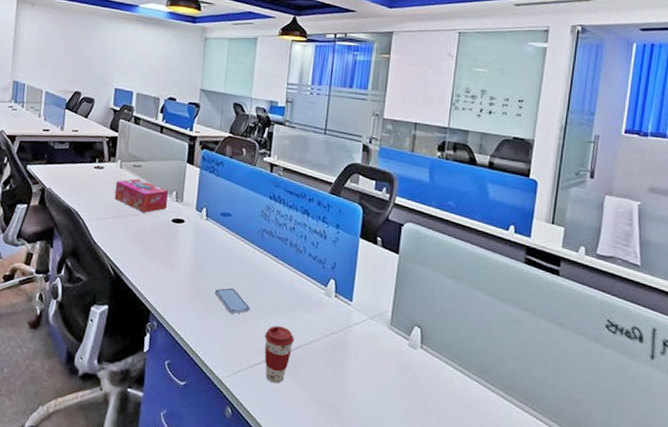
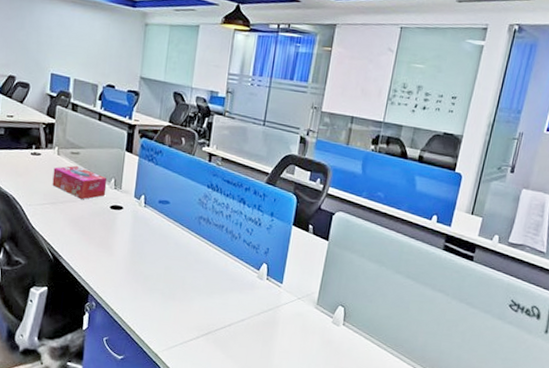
smartphone: present [214,287,251,314] -> none [151,270,186,295]
coffee cup: present [264,325,294,384] -> none [198,305,227,357]

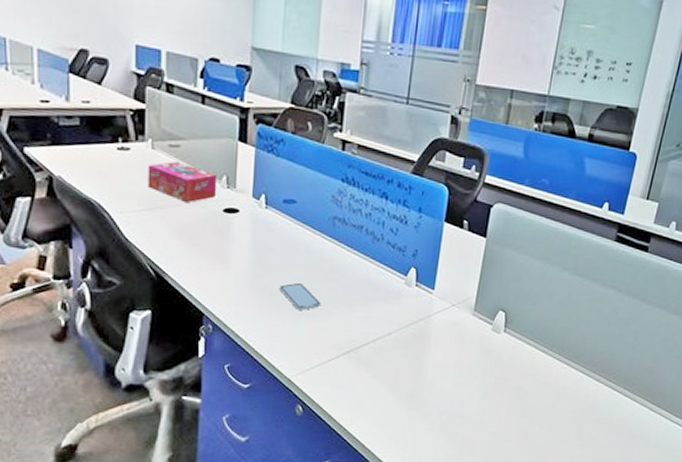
smartphone: none [151,270,186,295] -> present [279,282,322,310]

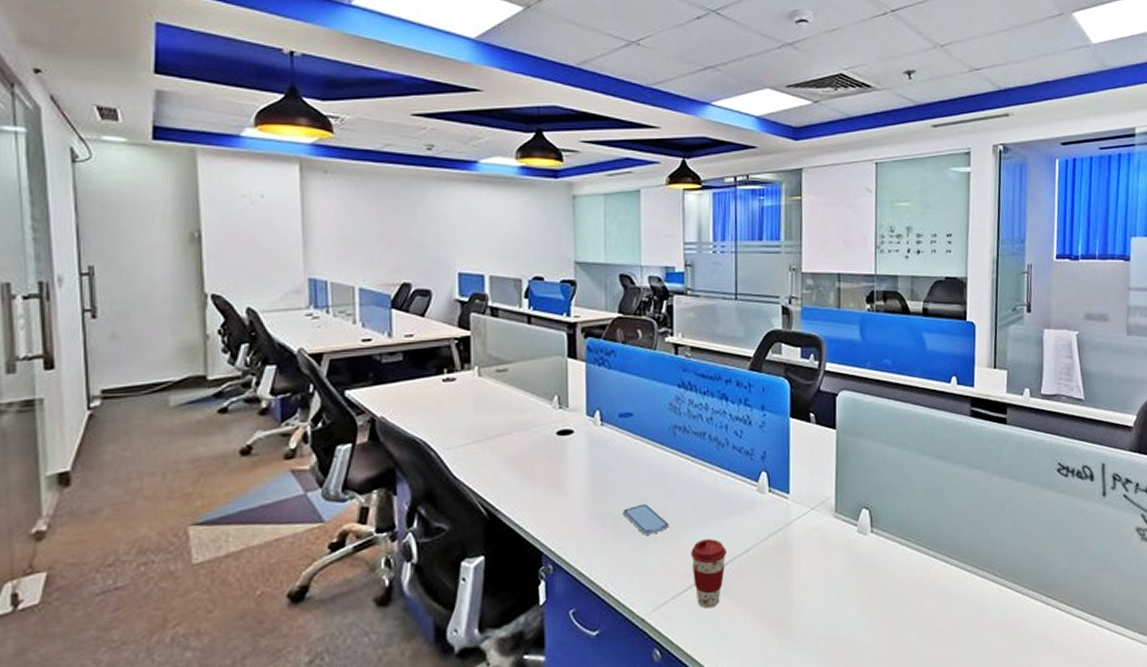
tissue box: present [147,162,218,202] -> none [475,387,549,429]
coffee cup: none [338,320,371,378] -> present [691,539,727,609]

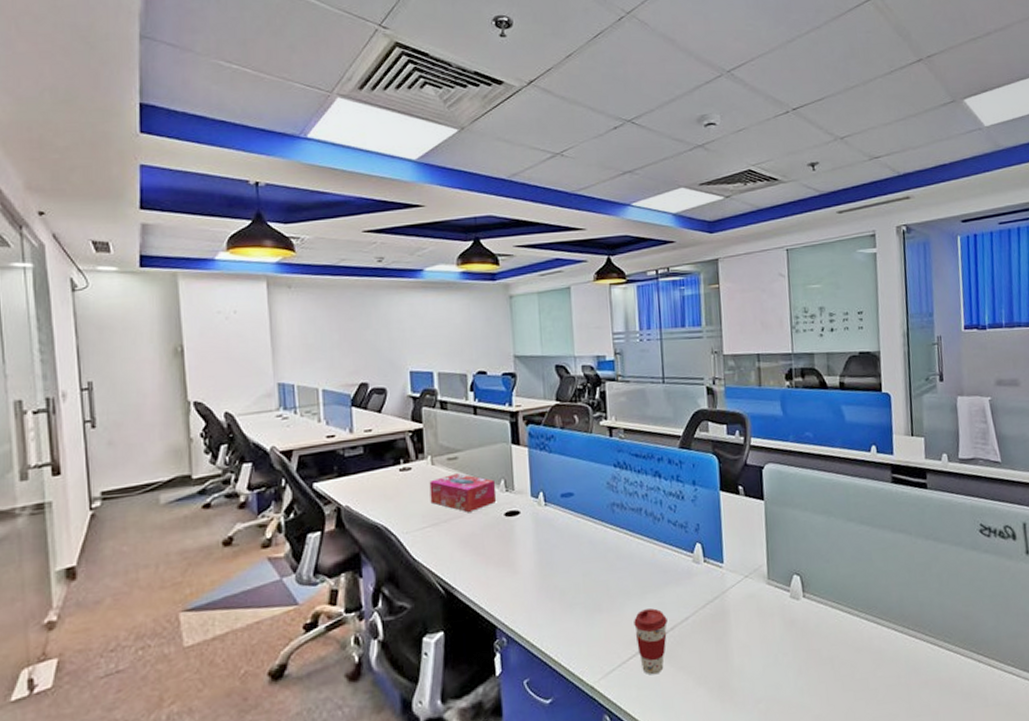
tissue box: none [475,387,549,429] -> present [429,473,497,512]
smartphone: present [622,503,670,535] -> none [568,577,613,607]

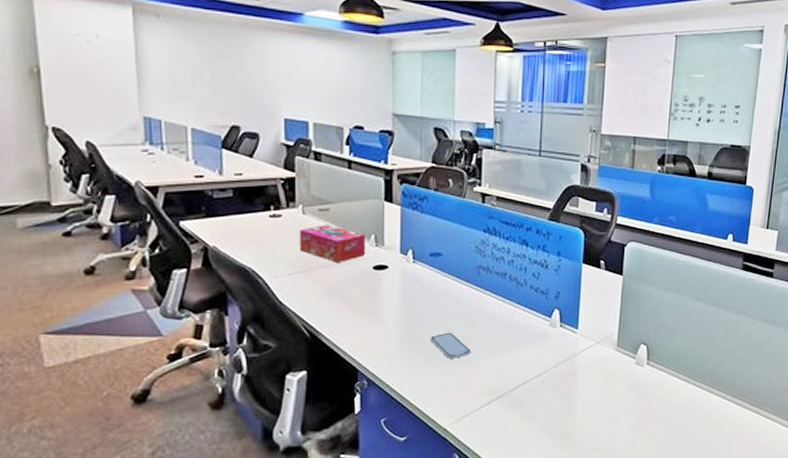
smartphone: none [568,577,613,607] -> present [430,332,472,359]
coffee cup: present [634,608,667,675] -> none [489,364,520,422]

